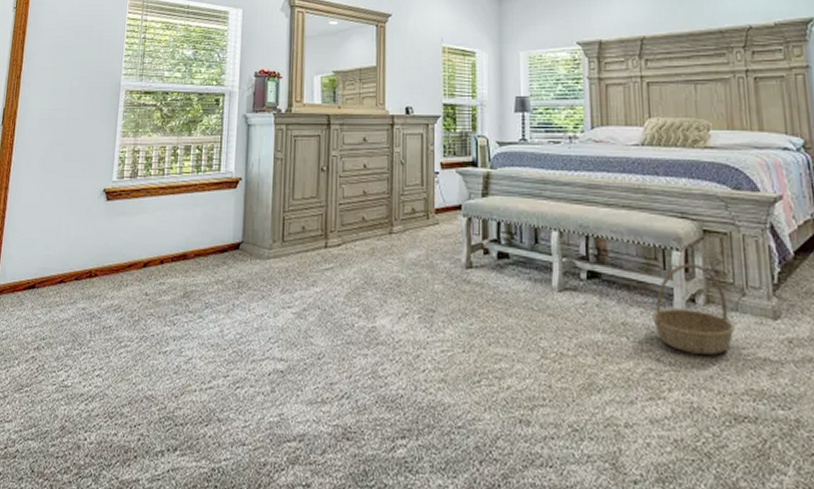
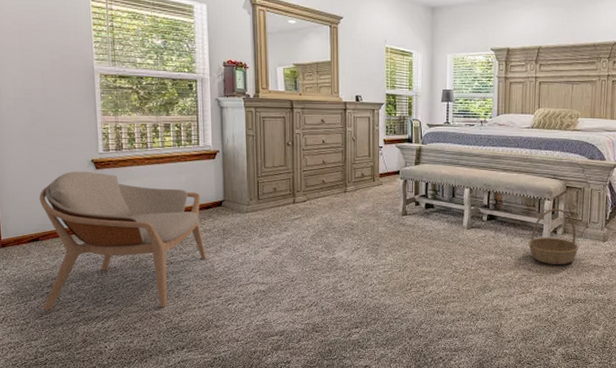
armchair: none [24,202,216,387] -> present [39,171,207,311]

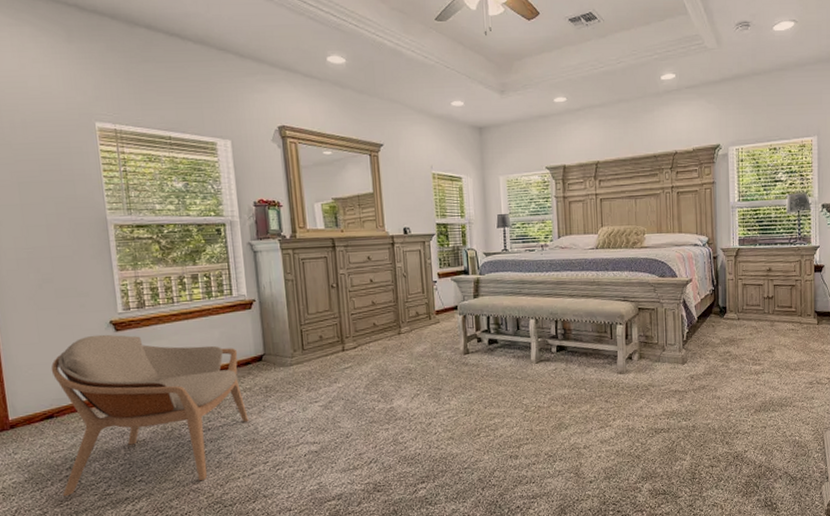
basket: present [527,208,579,265] -> none [602,332,657,394]

